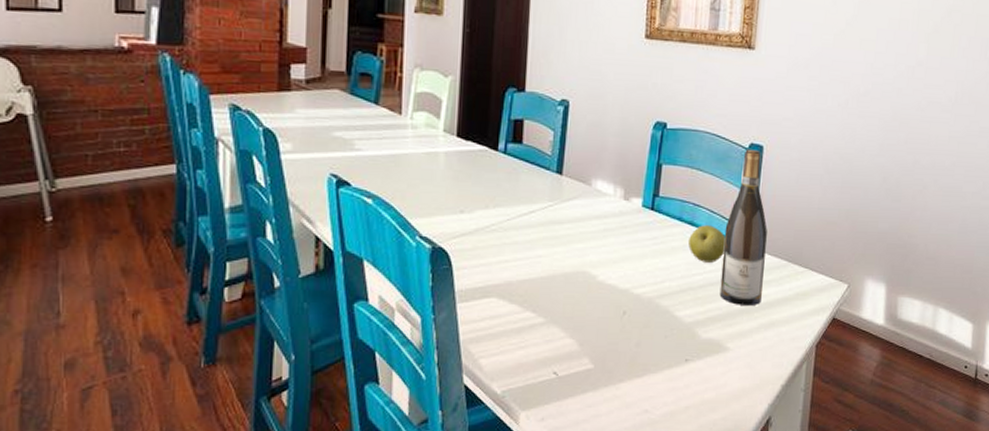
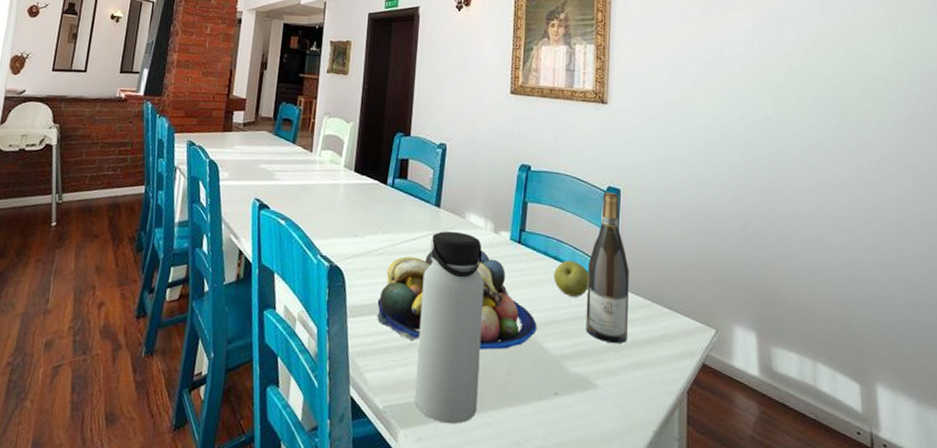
fruit bowl: none [491,219,669,324] -> present [377,250,537,350]
water bottle: none [536,200,613,401] -> present [414,231,485,425]

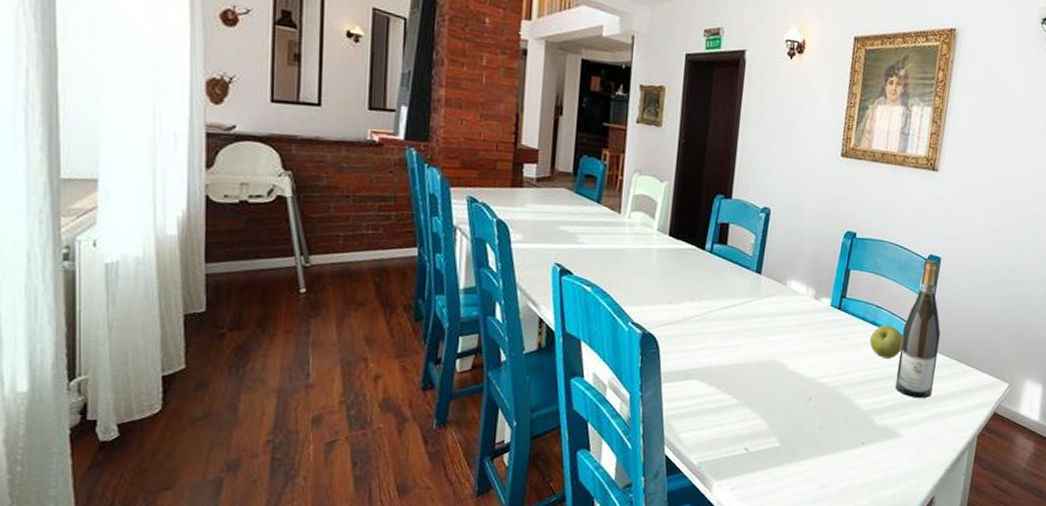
fruit bowl: present [377,250,537,350] -> none [693,316,851,408]
water bottle: present [414,231,485,425] -> none [729,297,803,474]

